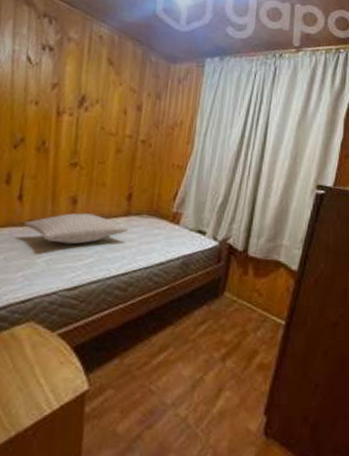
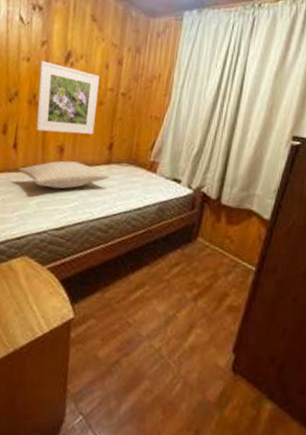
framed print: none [45,104,118,184] -> present [36,60,100,134]

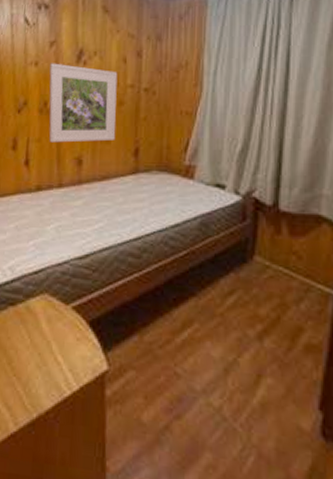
pillow: present [18,160,109,189] -> none [32,174,137,209]

